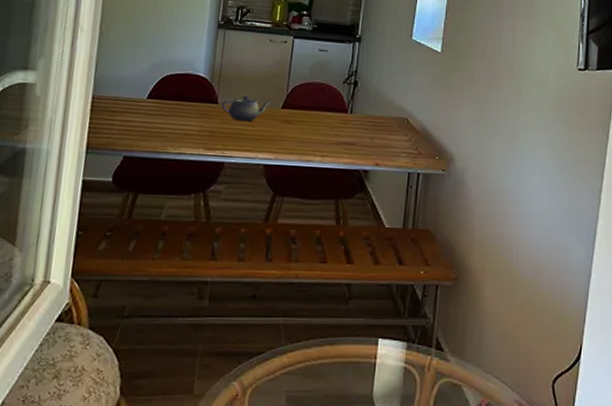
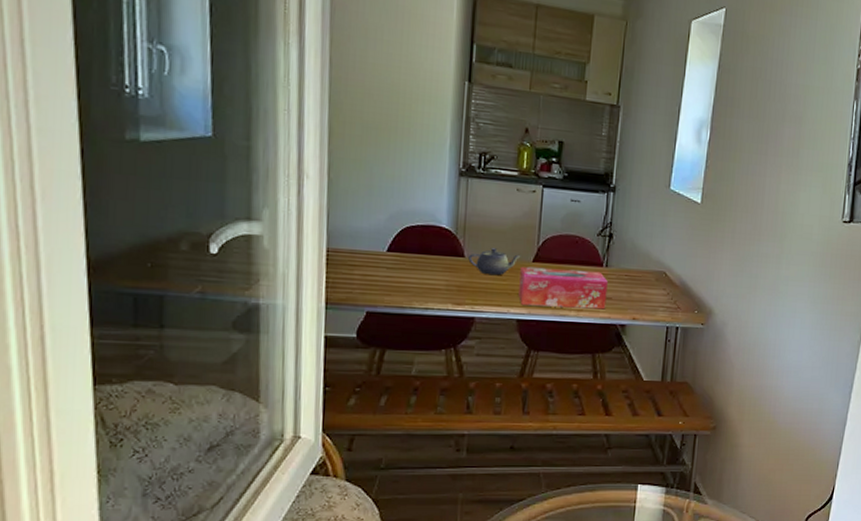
tissue box: none [267,112,352,155] -> present [518,266,608,310]

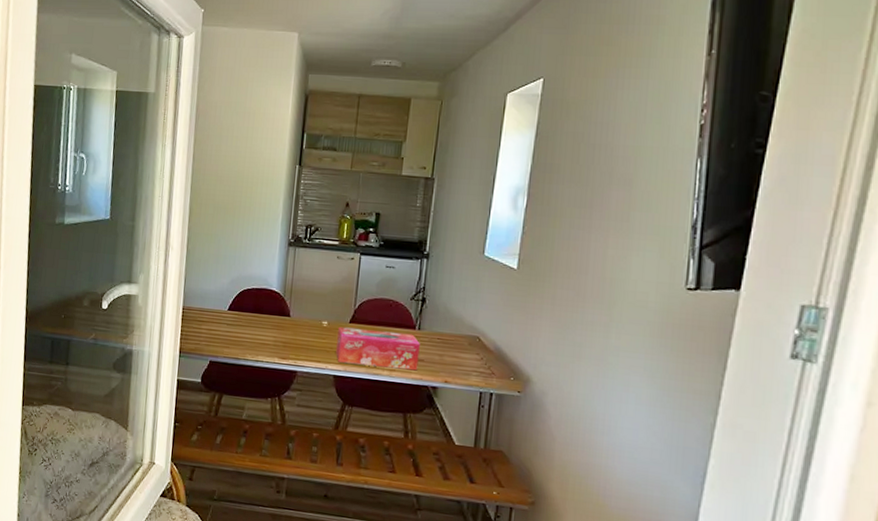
teapot: present [468,248,521,276] -> none [293,309,339,334]

